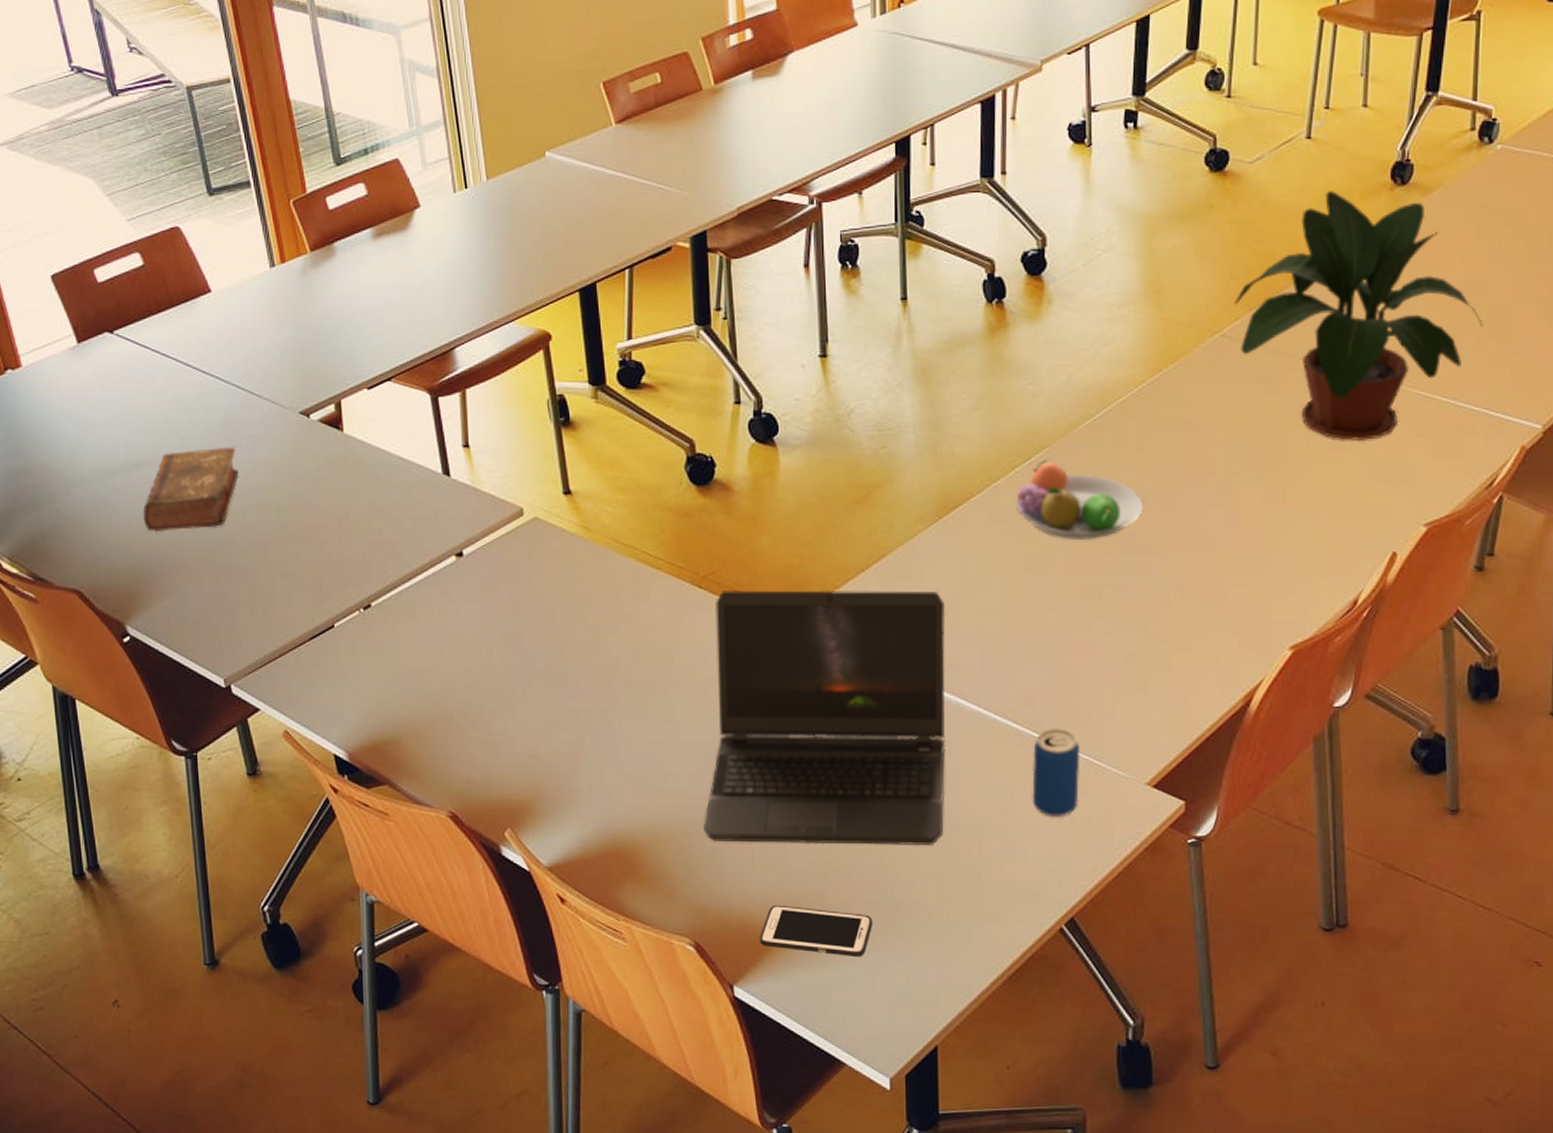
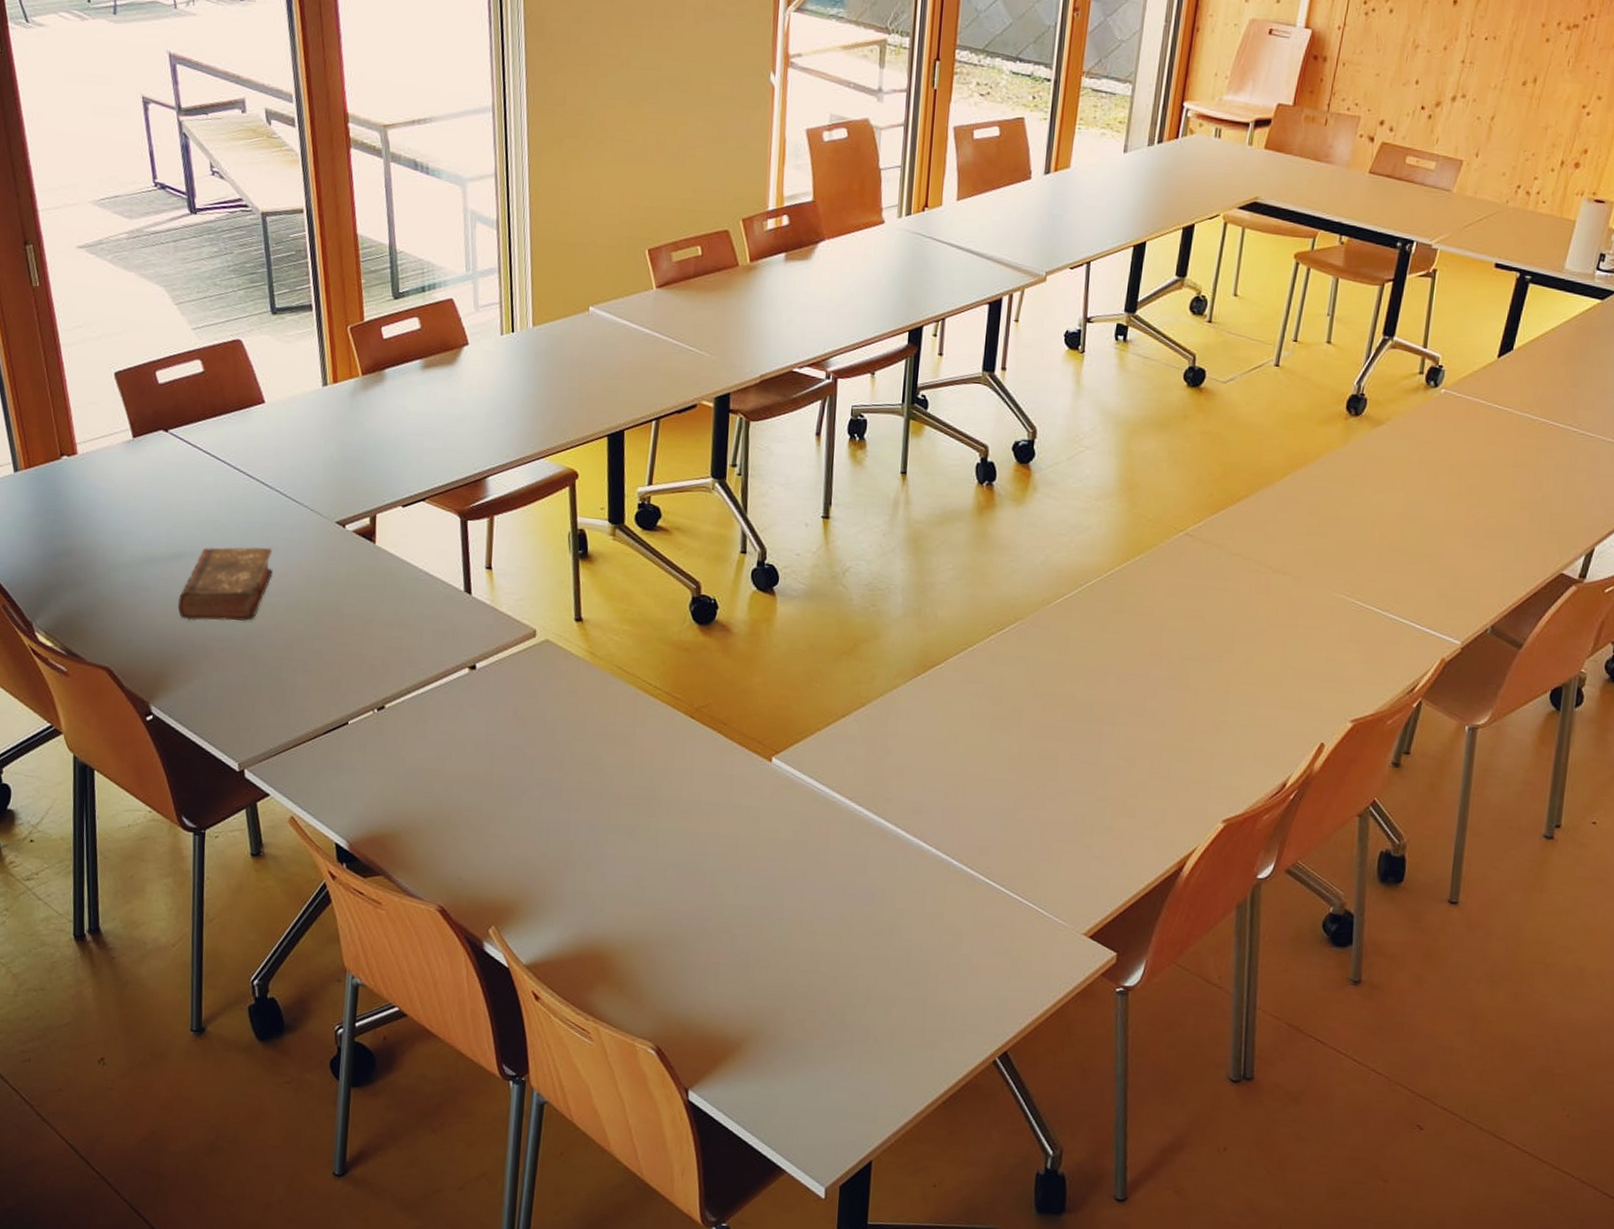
laptop computer: present [703,590,946,846] -> none [675,723,916,974]
cell phone: present [760,905,872,956] -> none [717,1017,823,1072]
fruit bowl: present [1016,459,1143,541] -> none [988,630,1103,708]
beverage can: present [1032,729,1080,818] -> none [978,876,1027,958]
potted plant: present [1233,191,1483,442] -> none [1198,415,1417,641]

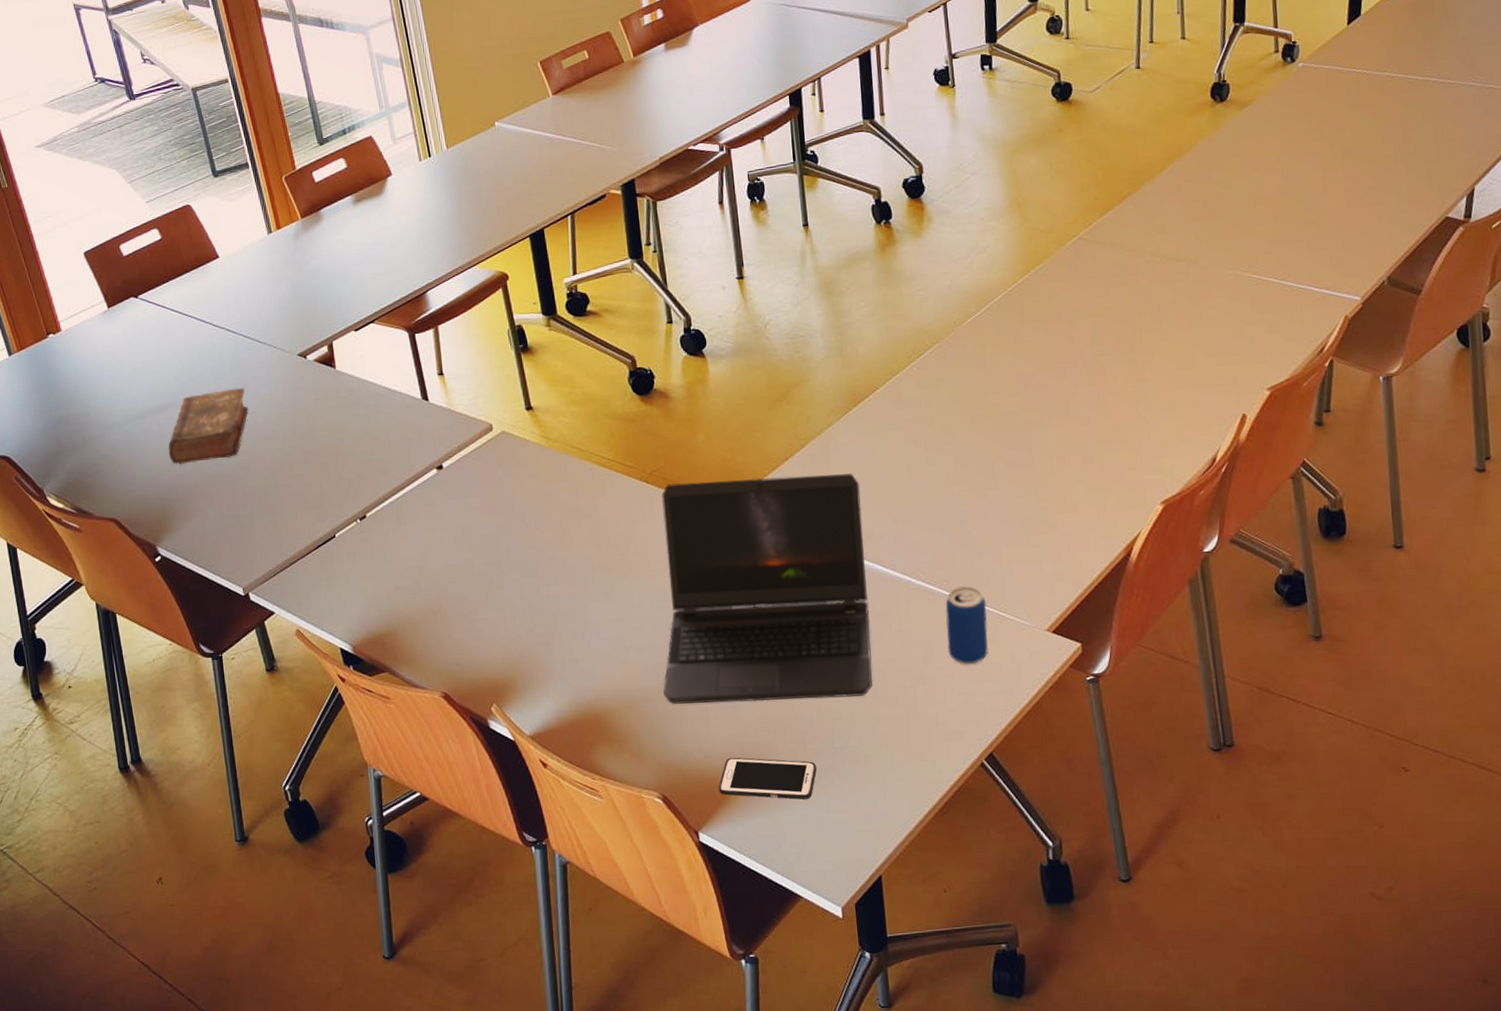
laptop computer: none [675,723,916,974] -> present [662,473,872,704]
cell phone: none [717,1017,823,1072] -> present [718,757,817,800]
beverage can: none [978,876,1027,958] -> present [945,586,989,665]

